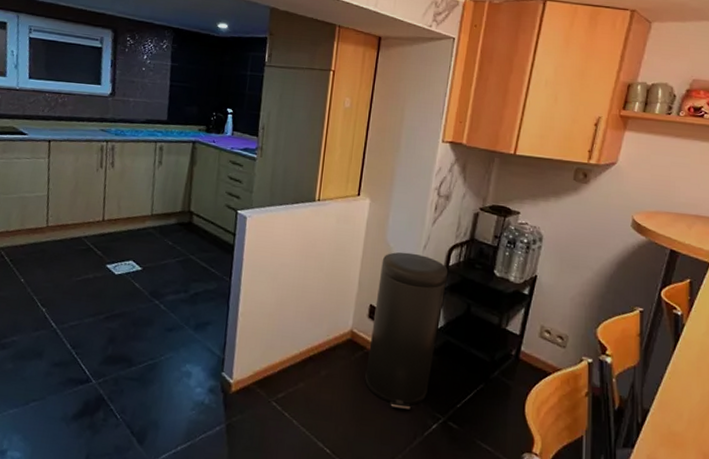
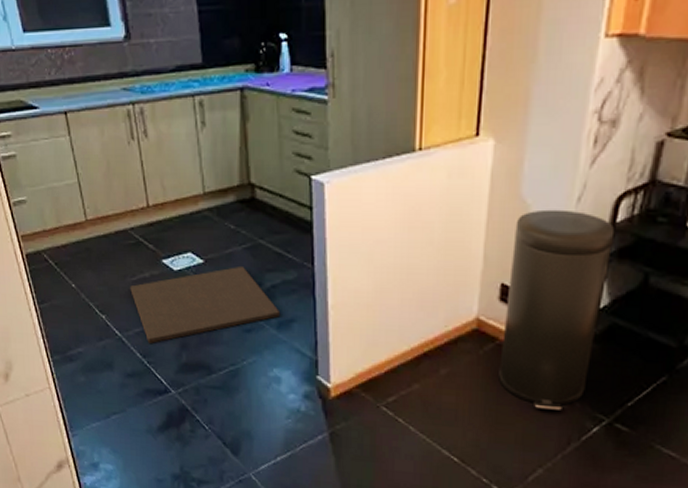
doormat: none [73,275,199,337] -> present [130,265,281,344]

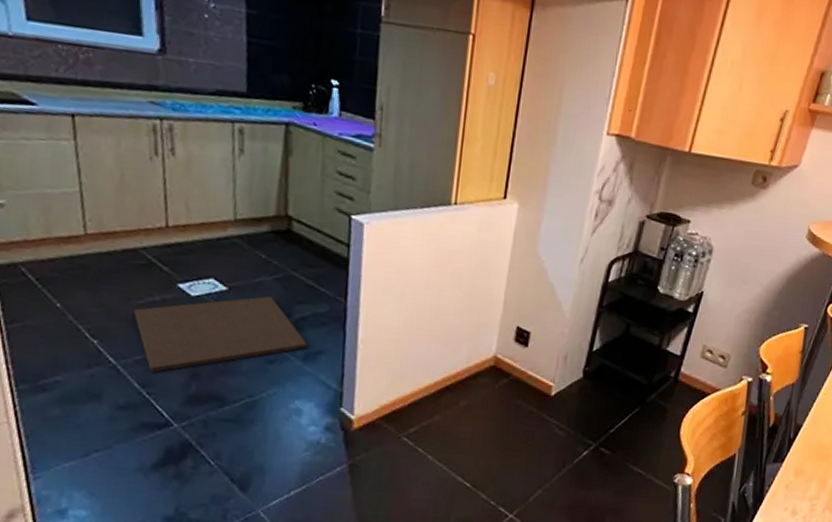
pedal bin: present [499,209,615,412] -> none [510,266,607,439]

